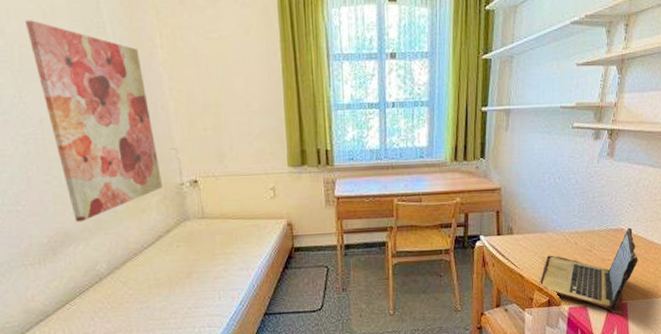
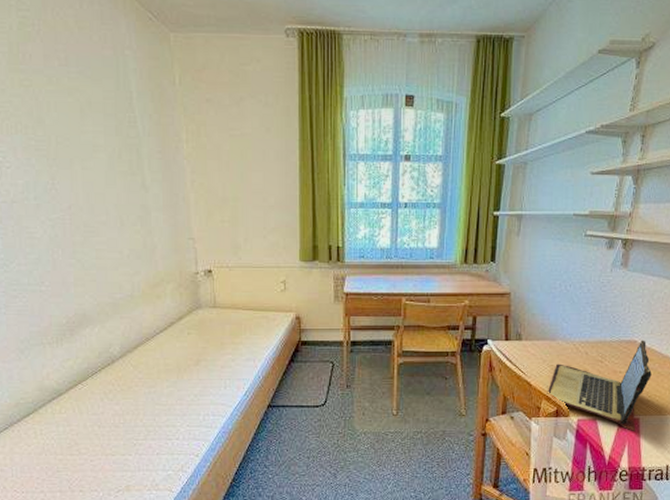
wall art: present [24,20,162,223] -> none [63,113,178,305]

